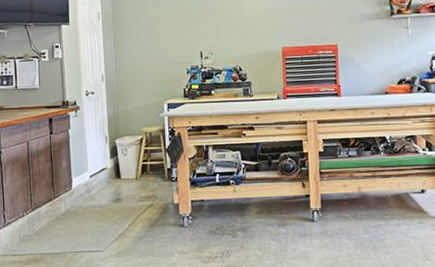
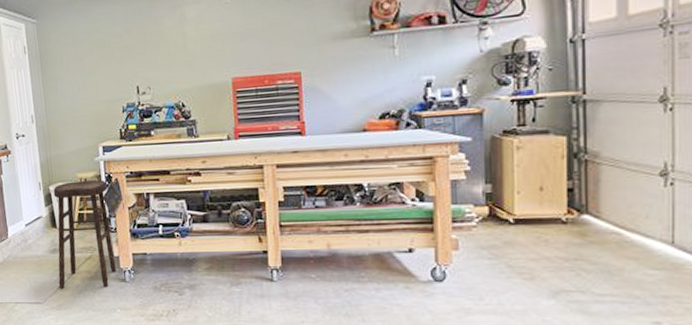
stool: none [119,134,176,237] -> present [53,180,116,289]

